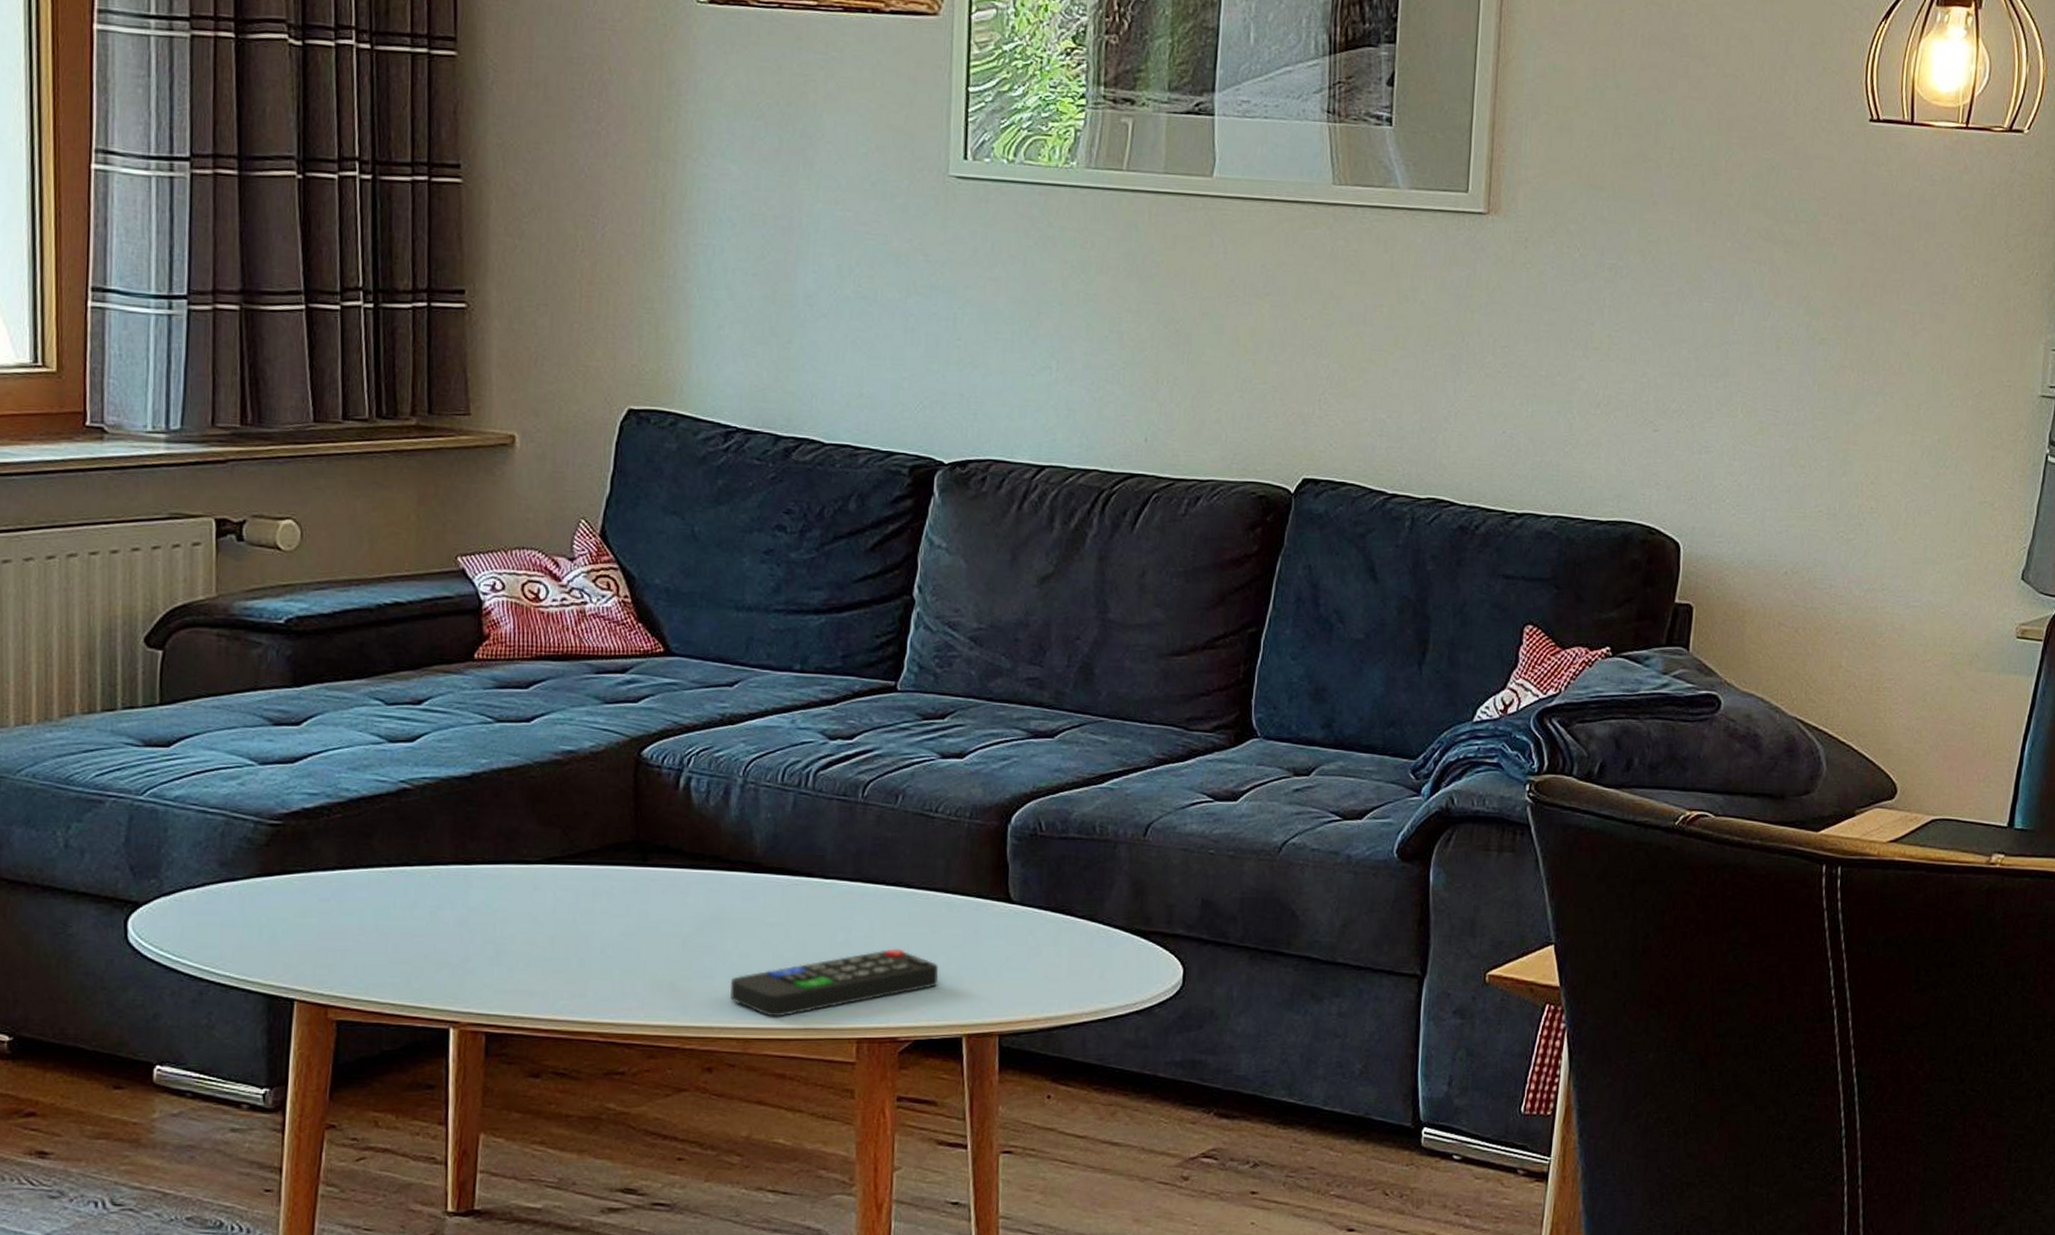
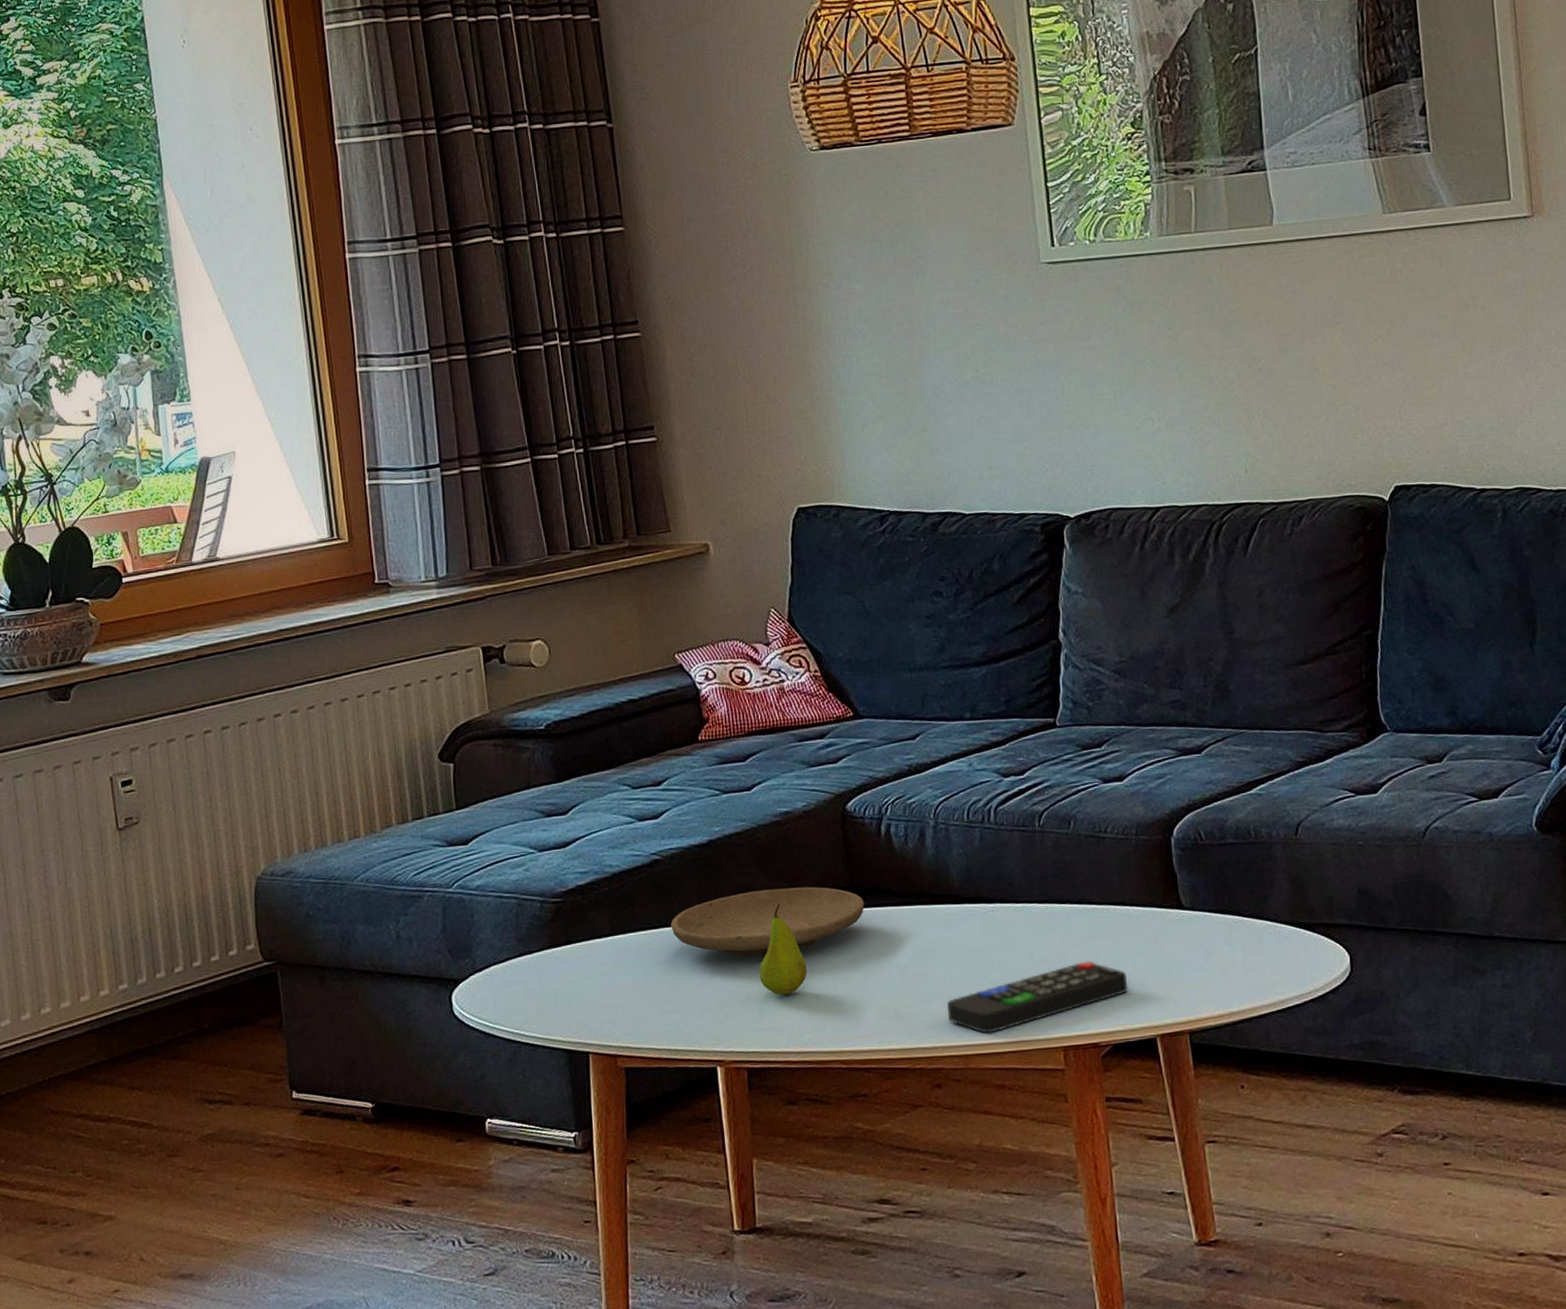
plate: none [413,835,650,910] -> present [670,886,865,958]
fruit: none [514,852,573,956] -> present [759,903,808,996]

